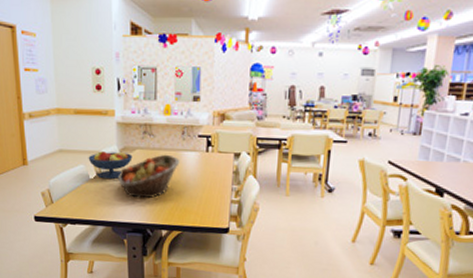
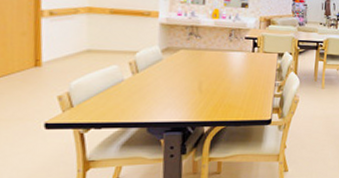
fruit bowl: present [88,151,133,180] -> none [123,51,176,80]
fruit basket: present [117,154,180,199] -> none [157,54,226,97]

